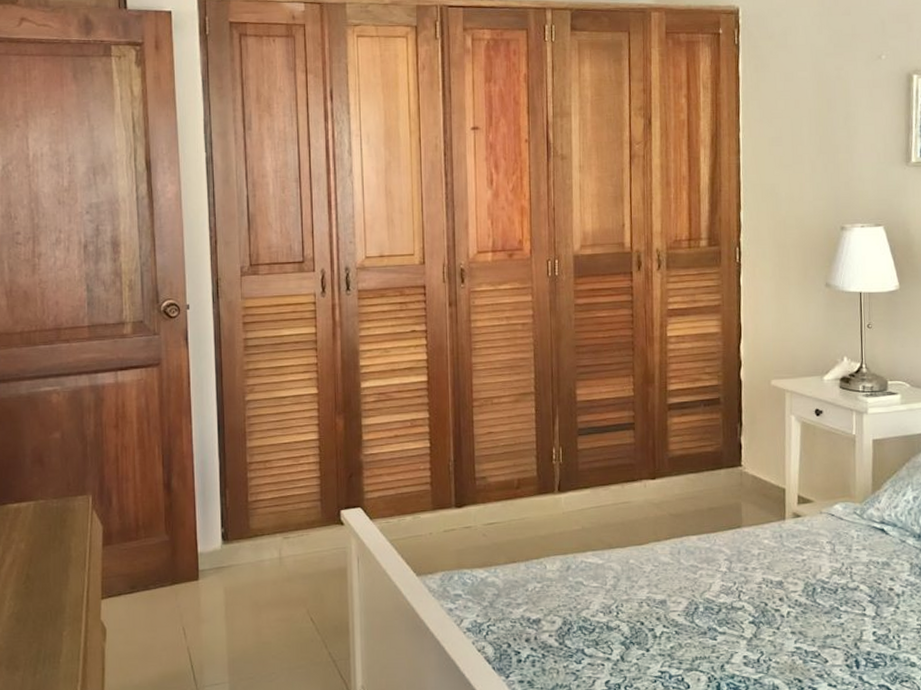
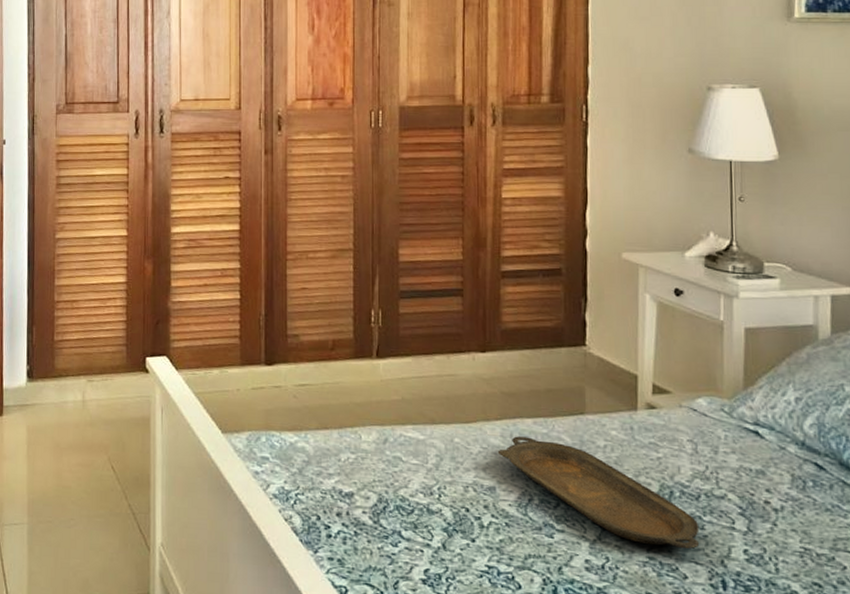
serving tray: none [667,552,837,637] -> present [497,436,700,549]

